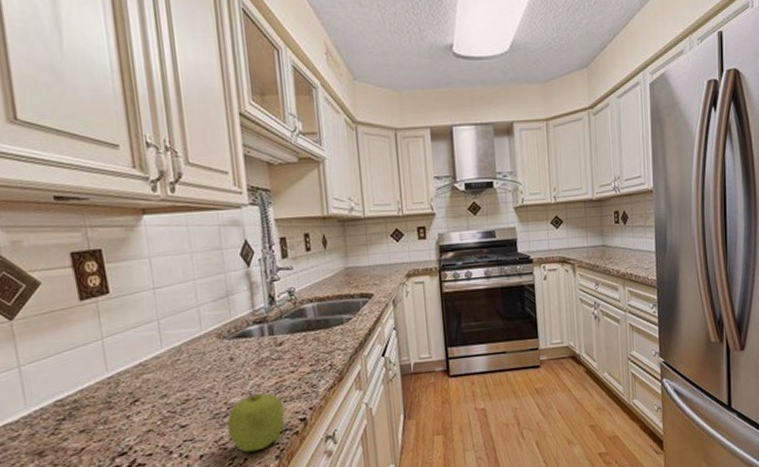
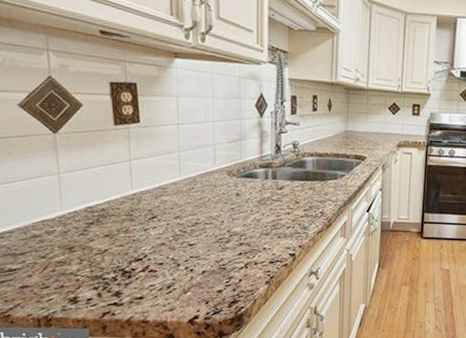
fruit: present [227,392,285,453] -> none [228,225,277,275]

